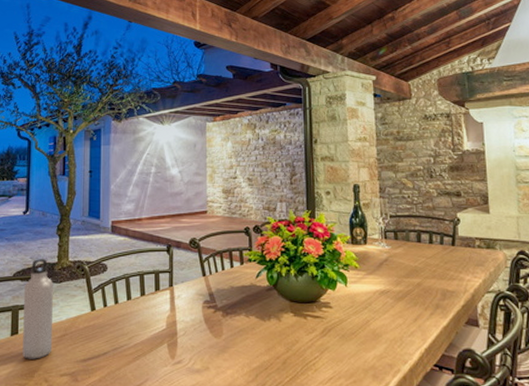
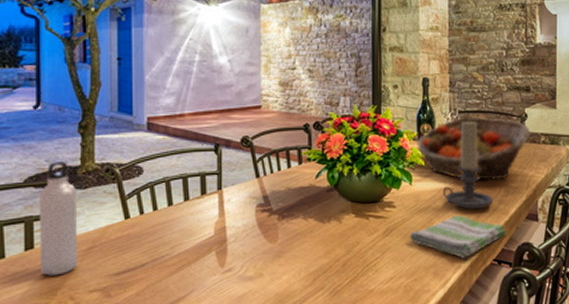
dish towel: none [347,318,446,362] -> present [409,215,507,258]
fruit basket: none [350,221,464,283] -> present [417,117,530,180]
candle holder: none [377,225,430,313] -> present [442,121,494,210]

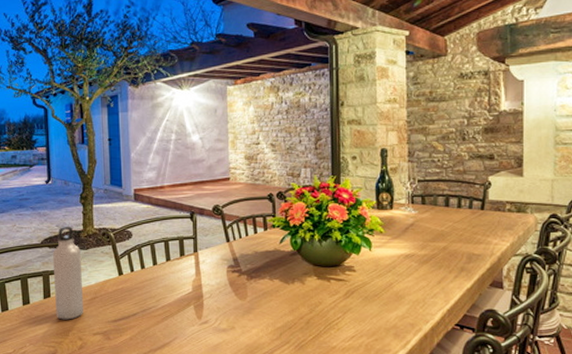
dish towel: present [409,215,507,258] -> none [370,281,469,322]
fruit basket: present [417,117,530,180] -> none [376,185,494,247]
candle holder: present [442,121,494,210] -> none [402,189,455,276]

